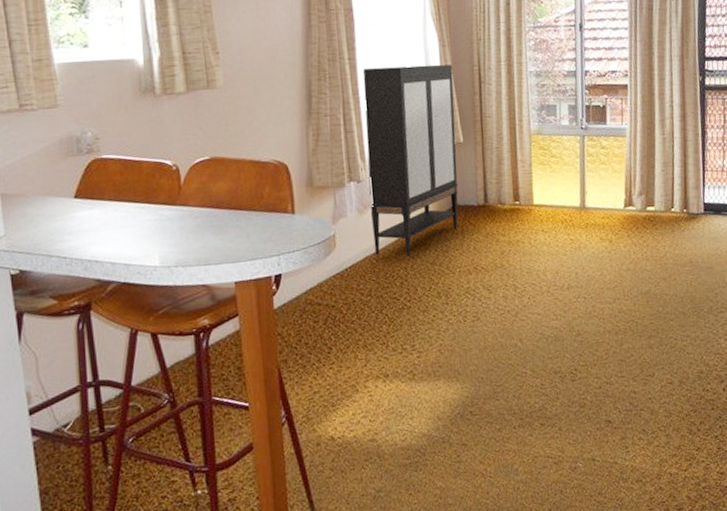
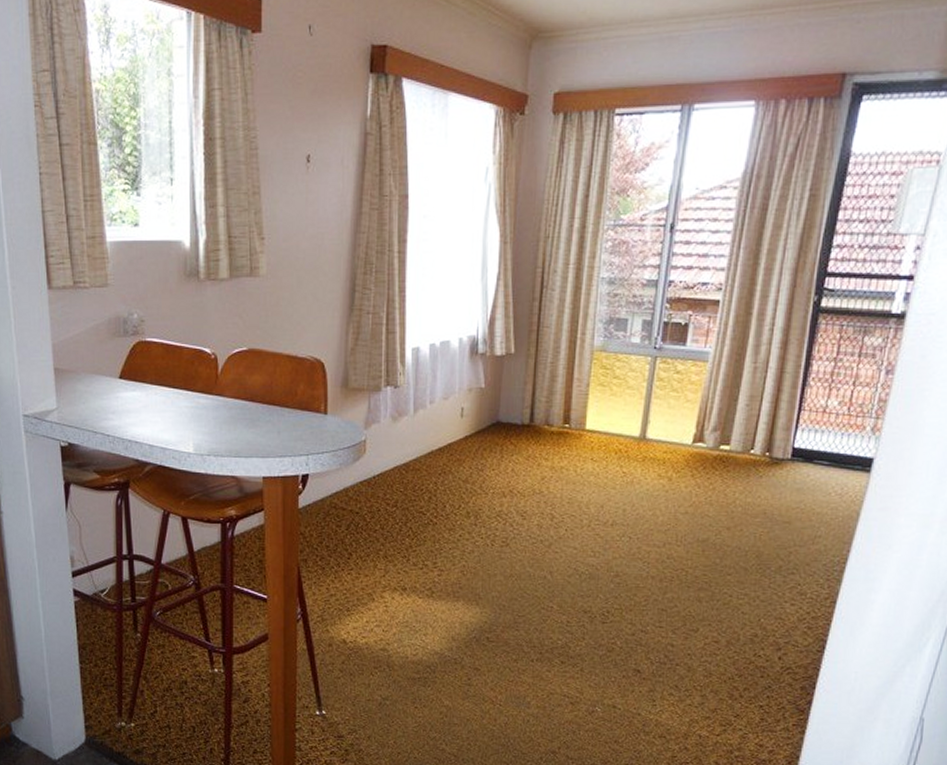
storage cabinet: present [362,64,459,257] -> none [404,263,513,471]

